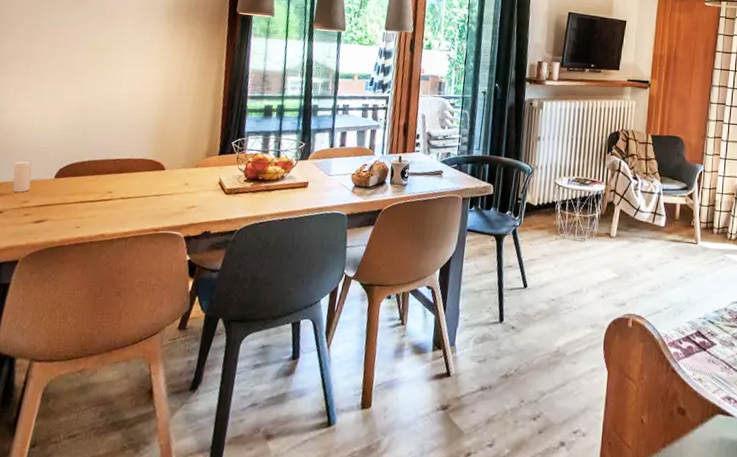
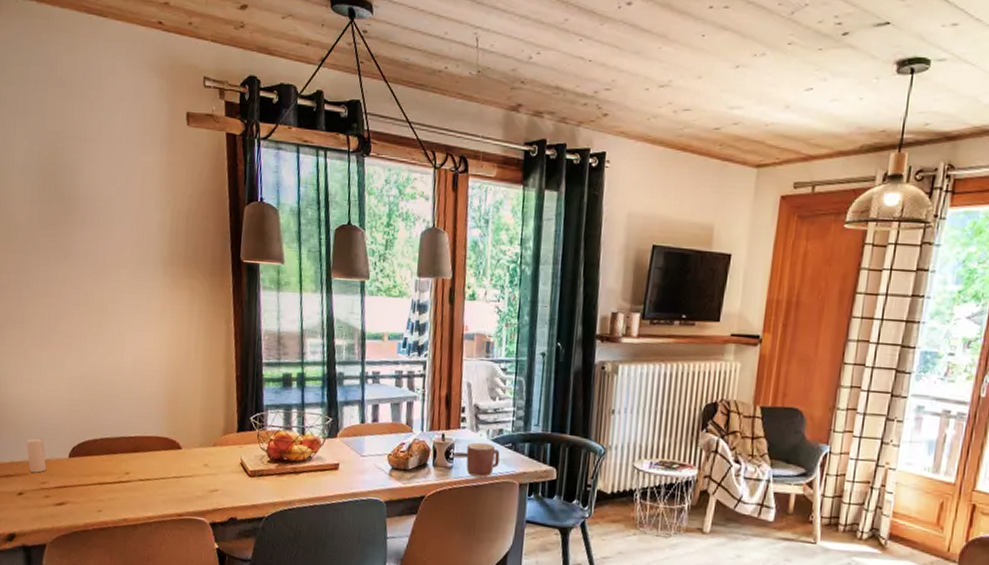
mug: none [418,163,447,193] -> present [466,442,500,478]

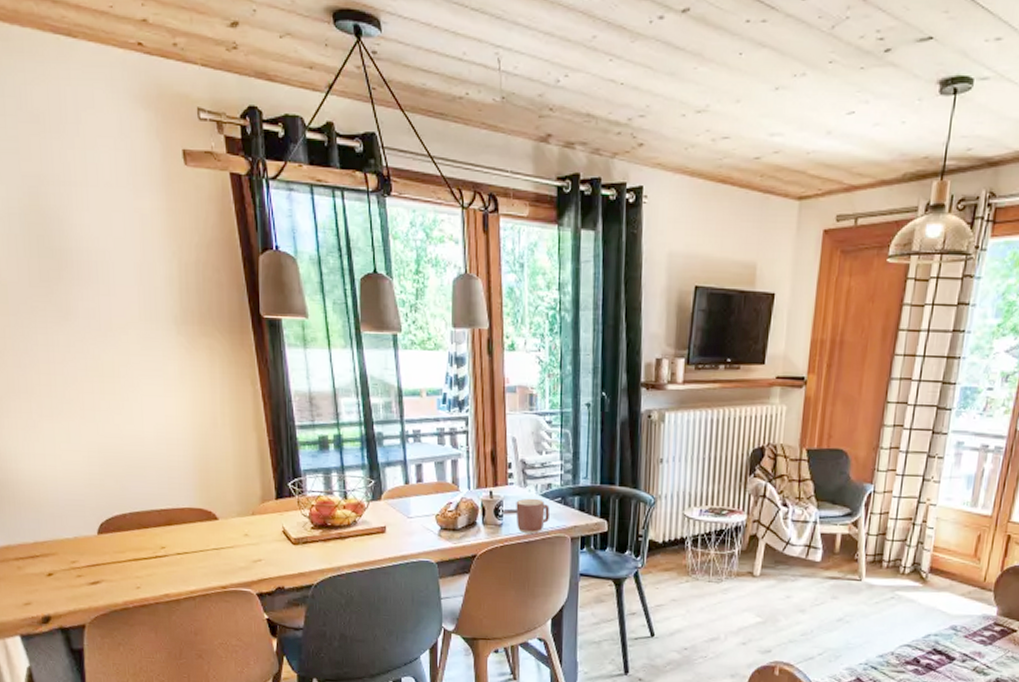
cup: present [26,438,47,473] -> none [49,515,75,552]

